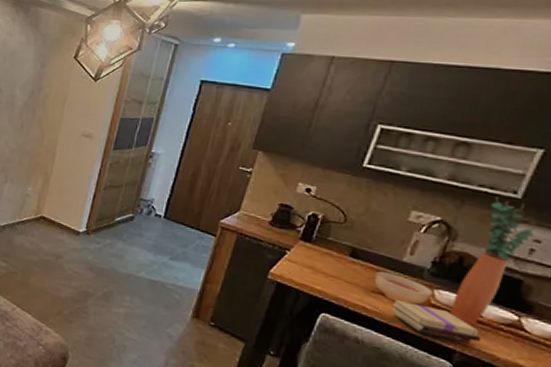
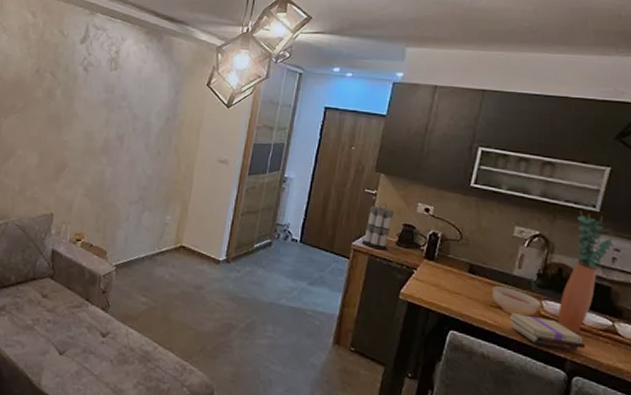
spice rack: none [230,181,271,230] -> present [361,203,395,250]

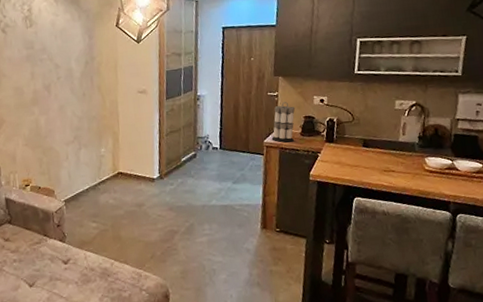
bowl: present [491,286,541,316] -> none [384,152,425,175]
books: present [509,313,586,352] -> none [400,172,464,195]
vase: present [557,210,614,335] -> none [438,76,476,180]

